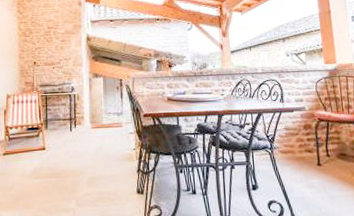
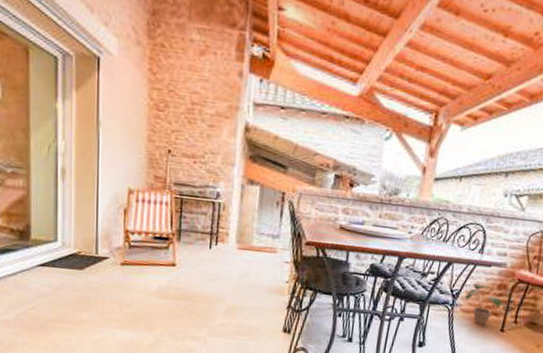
potted plant: none [279,128,317,163] -> present [464,284,507,325]

